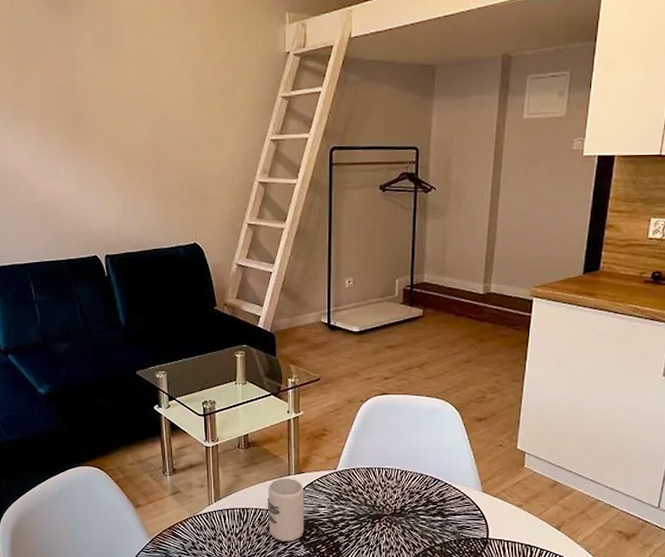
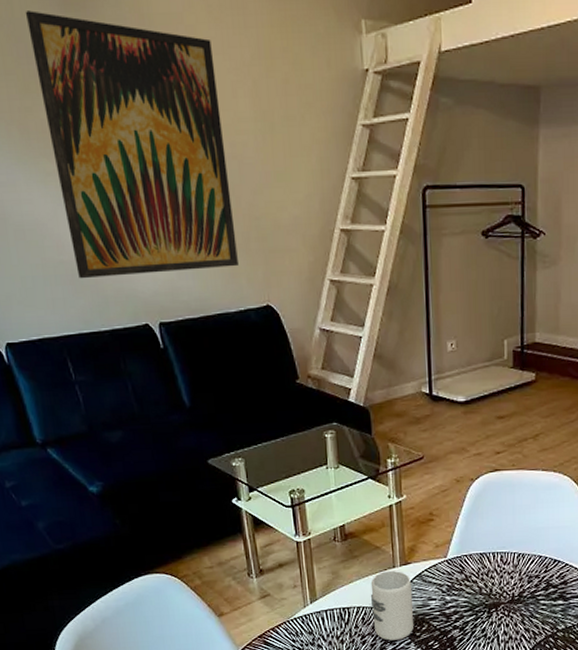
wall art: none [22,9,173,218] -> present [25,10,238,279]

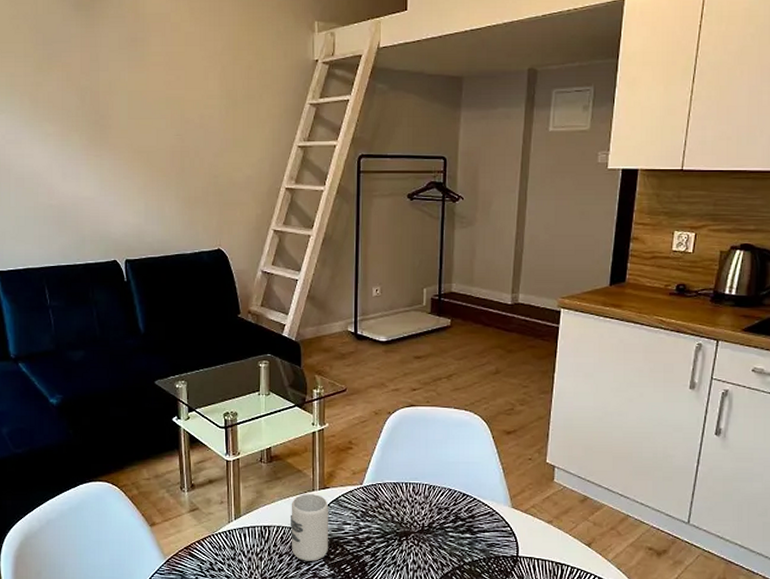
wall art: present [25,10,238,279] -> none [46,9,197,221]

